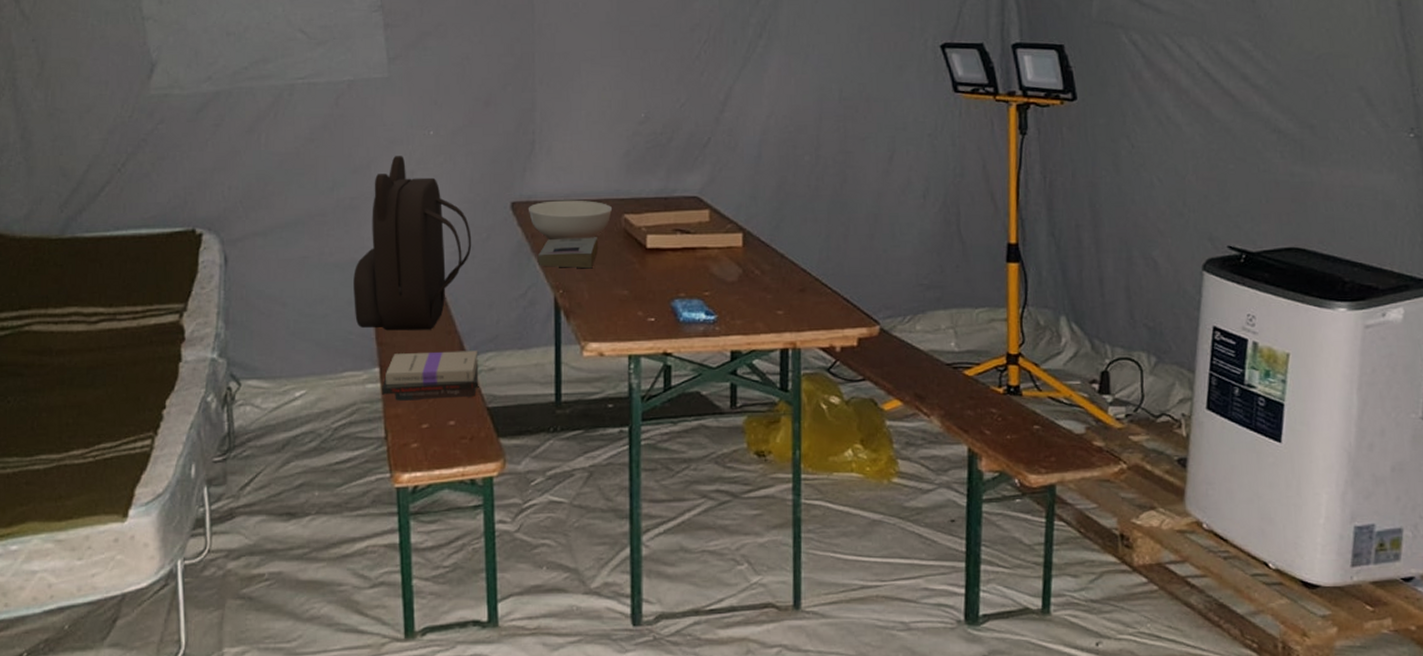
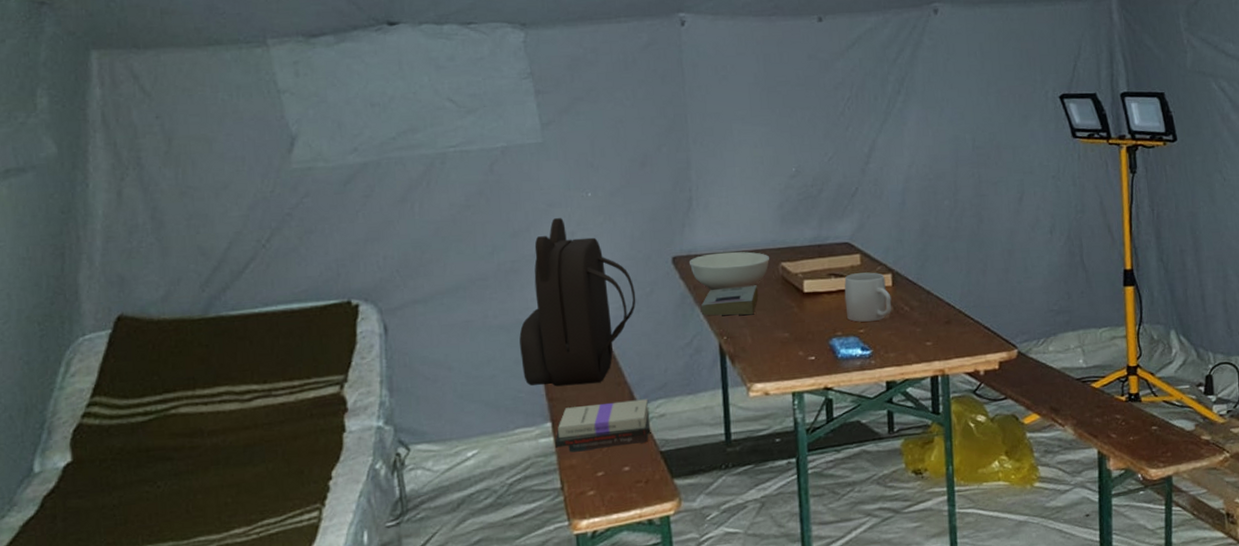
mug: none [690,230,741,285] -> present [844,272,892,323]

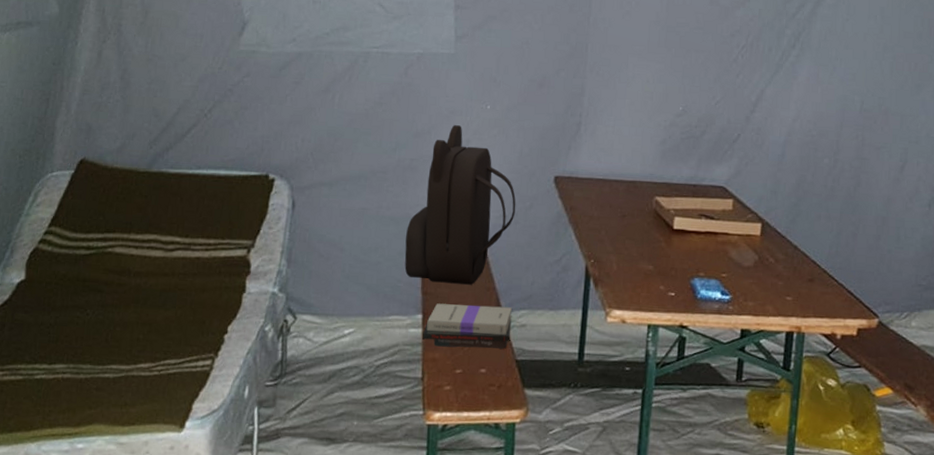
bowl: present [688,251,770,291] -> none [569,178,646,216]
book: present [700,285,759,316] -> none [573,212,630,243]
mug: present [844,272,892,323] -> none [711,217,758,268]

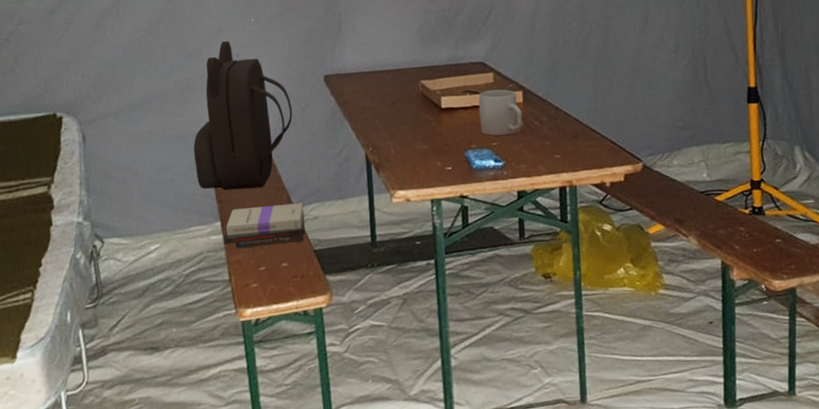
mug: none [711,217,758,268] -> present [478,89,523,136]

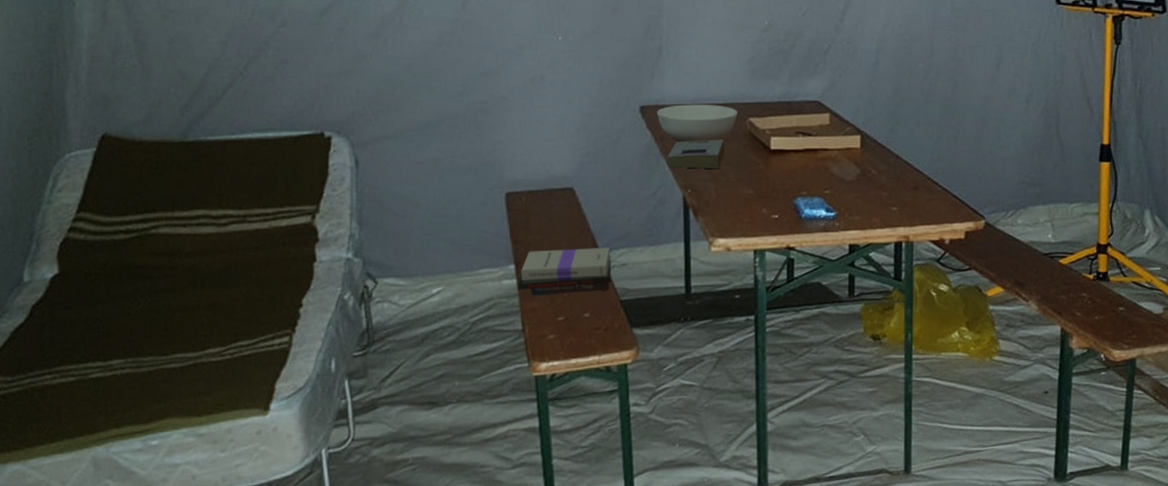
backpack: present [193,41,293,191] -> none [486,61,602,230]
bowl: none [338,70,411,106] -> present [656,104,738,143]
book: none [349,101,401,129] -> present [666,139,725,169]
mug: present [478,89,523,136] -> none [811,132,859,184]

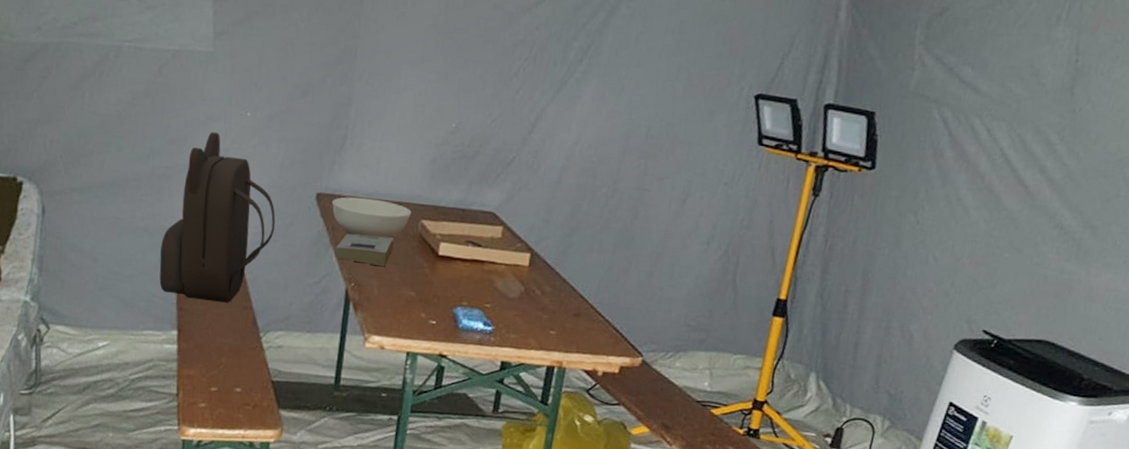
backpack: none [486,61,602,230] -> present [159,132,276,303]
books: present [518,247,612,296] -> none [177,320,270,369]

